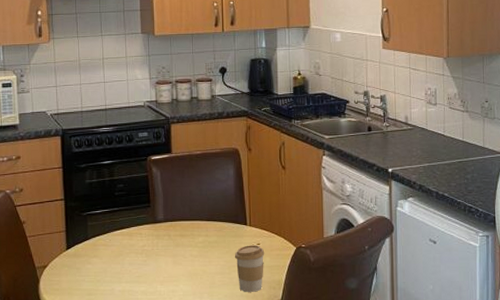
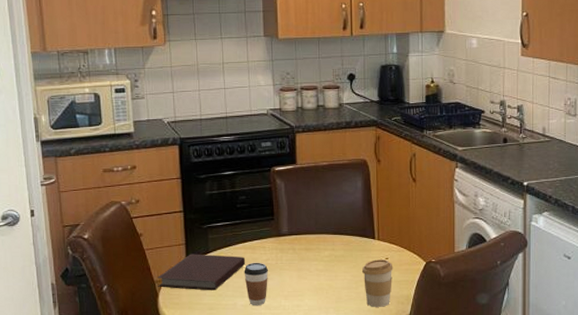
notebook: none [39,240,123,277] -> present [157,254,246,291]
coffee cup: none [121,248,145,292] -> present [244,262,269,306]

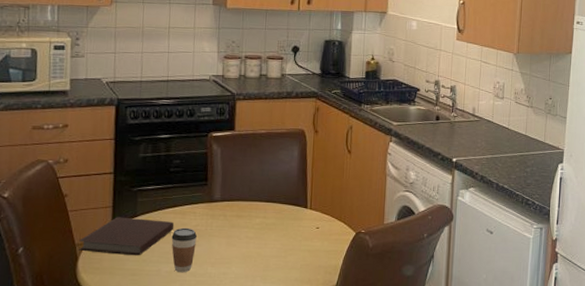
coffee cup: present [362,259,393,307] -> none [292,229,324,277]

